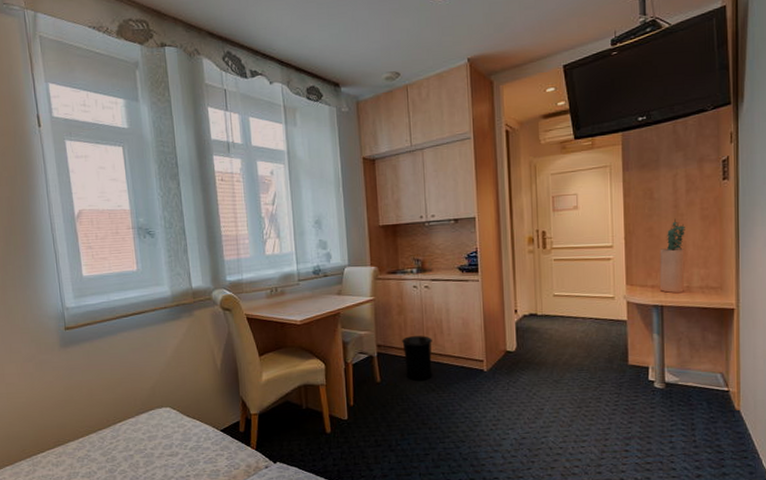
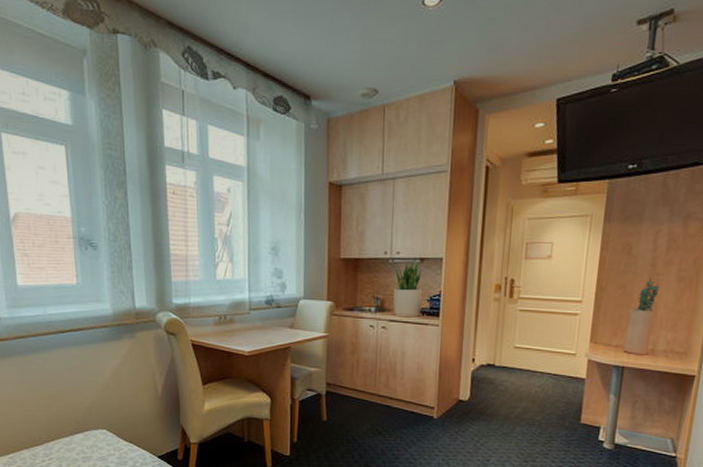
waste bin: present [402,336,433,381] -> none [353,377,384,423]
planter: none [432,221,461,276] -> present [393,260,423,318]

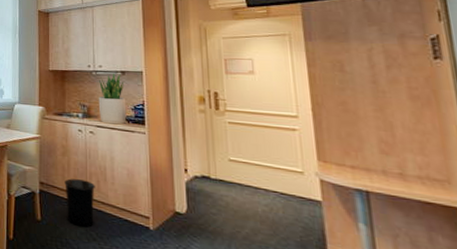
waste bin: none [353,377,384,423] -> present [65,178,95,227]
vase: present [623,277,659,356] -> none [358,95,396,180]

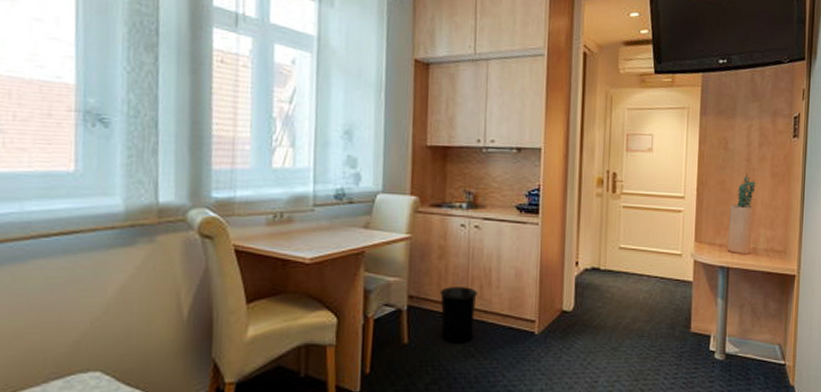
planter: present [98,73,127,125] -> none [487,149,520,215]
vase: none [358,95,396,180] -> present [727,173,756,255]

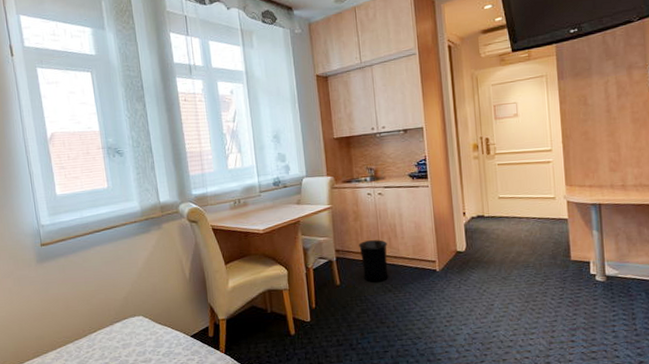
vase: present [727,173,756,255] -> none [595,122,620,192]

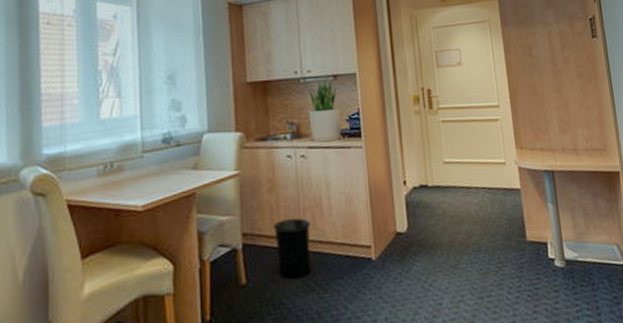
planter: none [383,132,411,183] -> present [308,78,342,143]

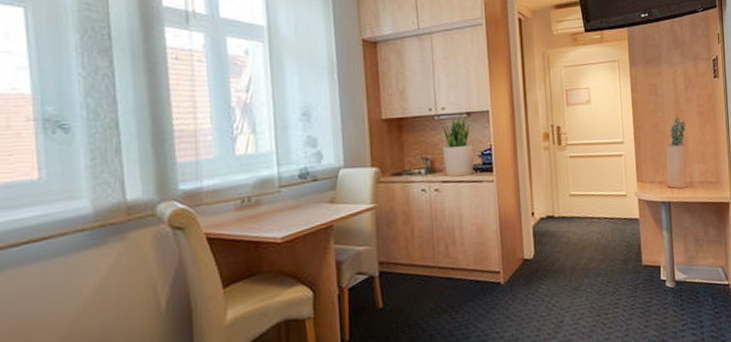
waste bin: present [274,218,311,279] -> none [409,247,444,303]
vase: none [544,76,571,157] -> present [665,114,688,189]

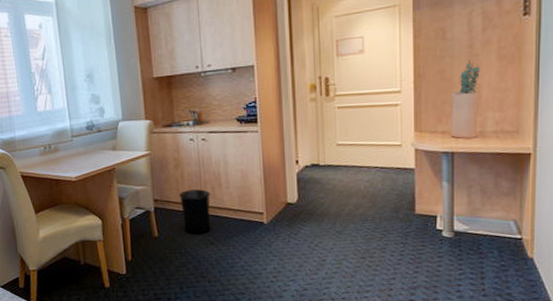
waste bin: none [409,247,444,303] -> present [179,189,211,235]
planter: present [442,115,474,177] -> none [209,71,239,128]

